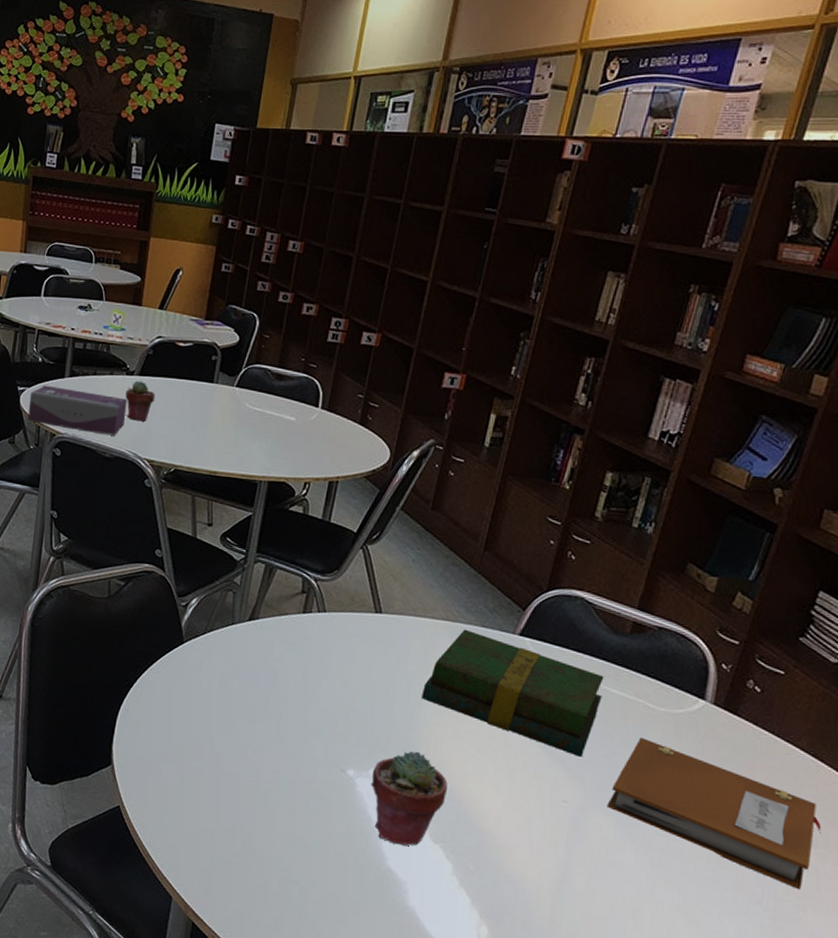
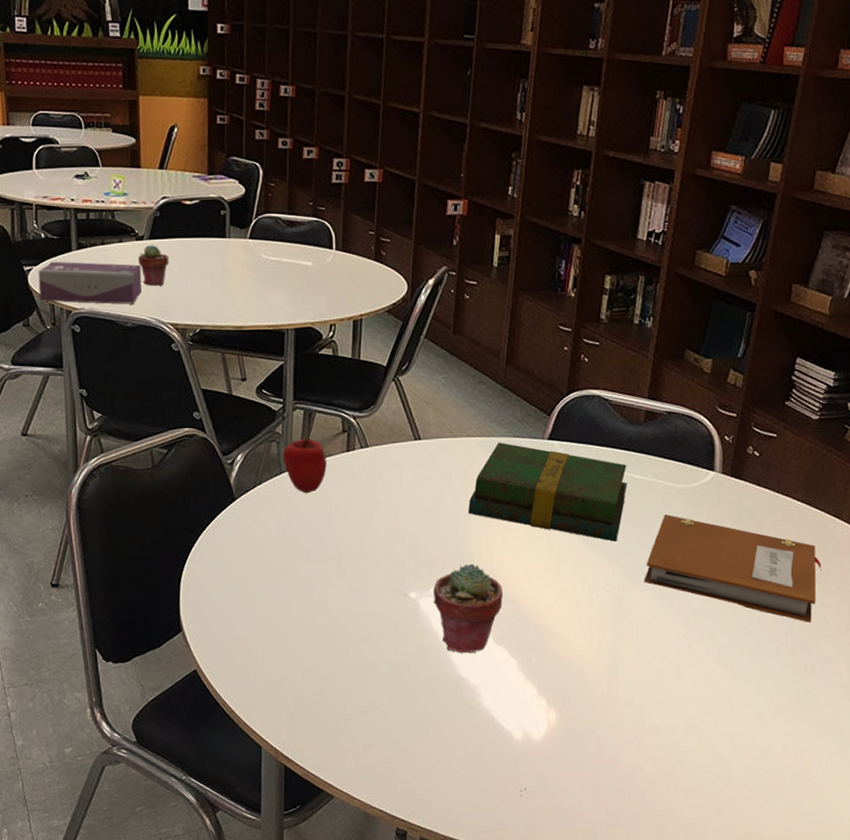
apple: none [236,592,281,649] -> present [282,438,327,494]

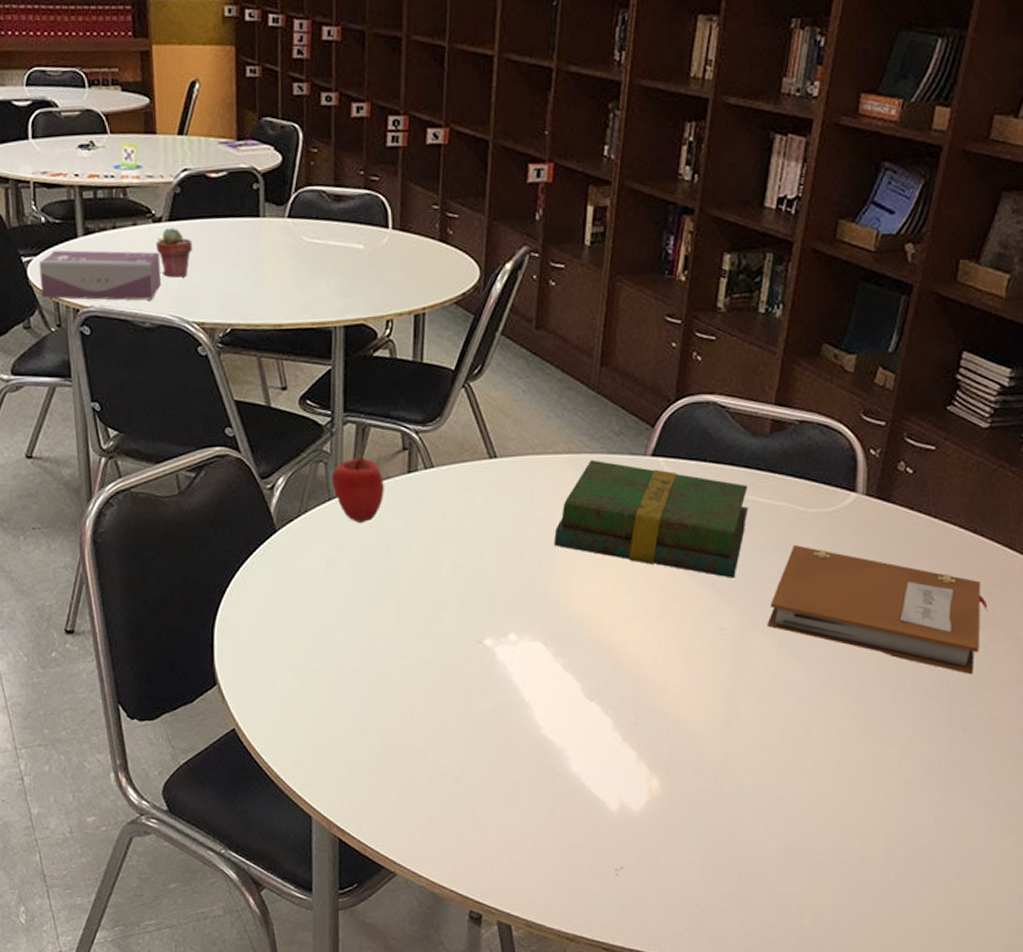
potted succulent: present [433,563,503,653] -> none [511,605,596,711]

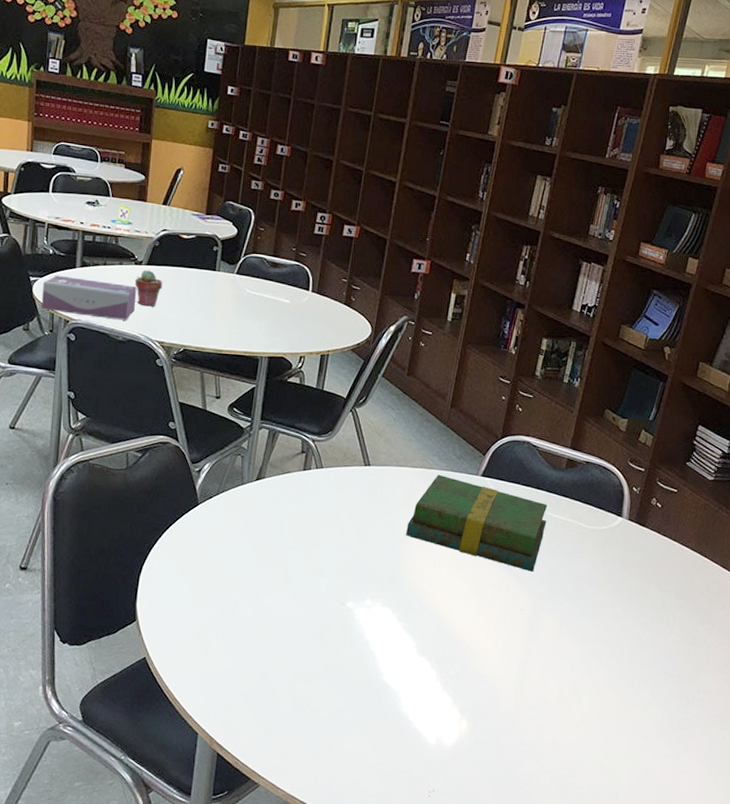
apple: present [331,457,384,524] -> none [245,455,285,505]
notebook: present [767,545,988,674] -> none [554,552,707,658]

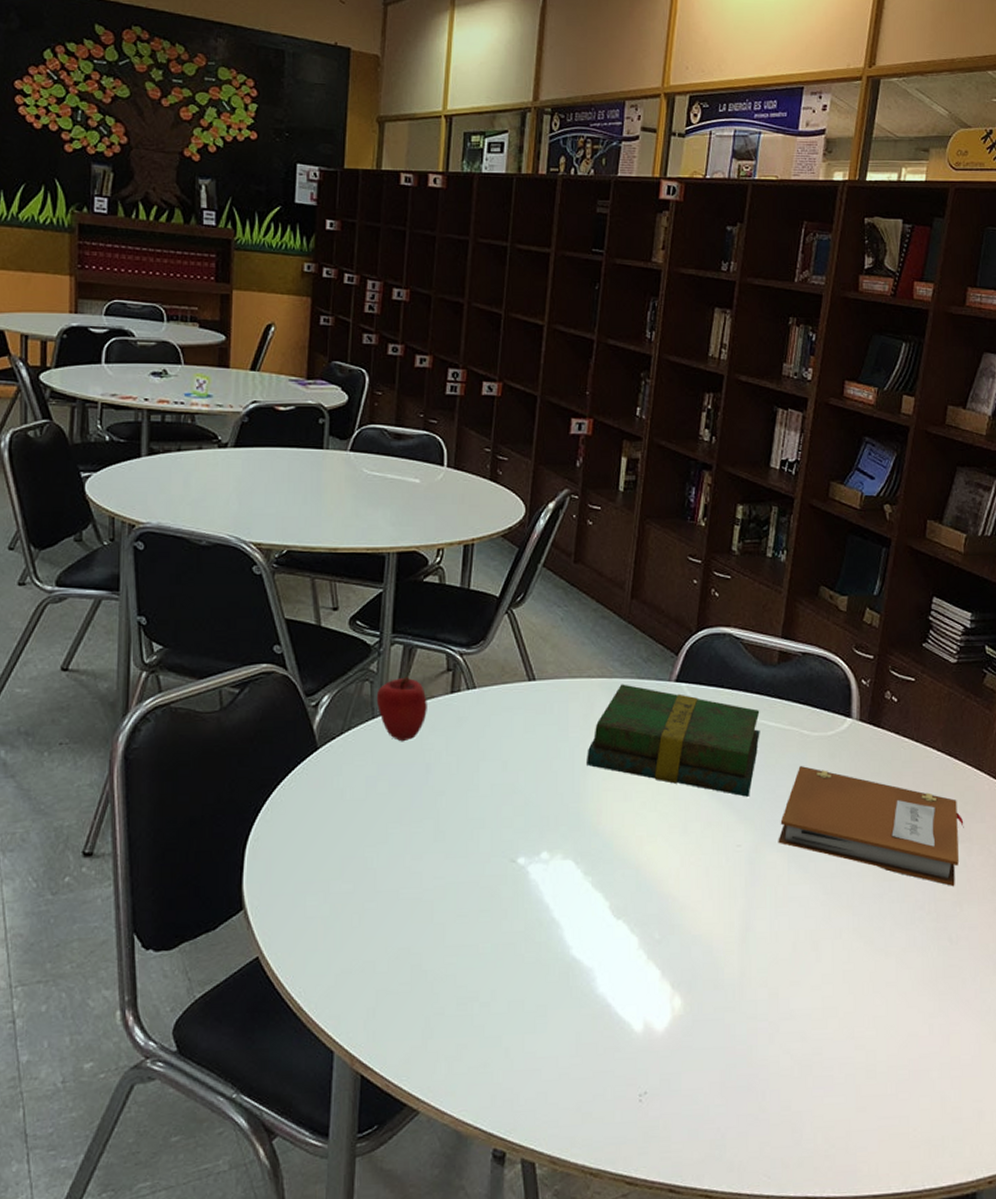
tissue box: present [41,275,137,321] -> none [97,467,223,520]
potted succulent: present [135,270,163,307] -> none [220,453,256,500]
apple: none [245,455,285,505] -> present [376,677,427,742]
notebook: none [554,552,707,658] -> present [778,766,964,886]

